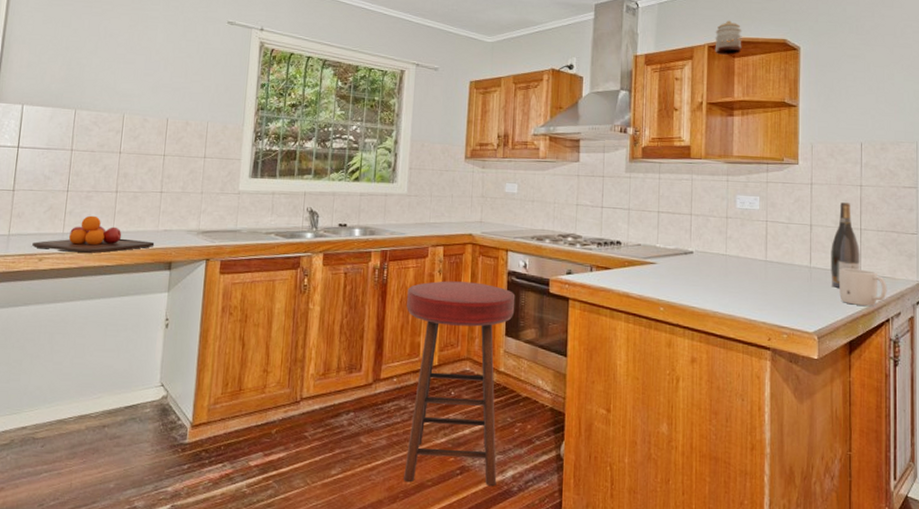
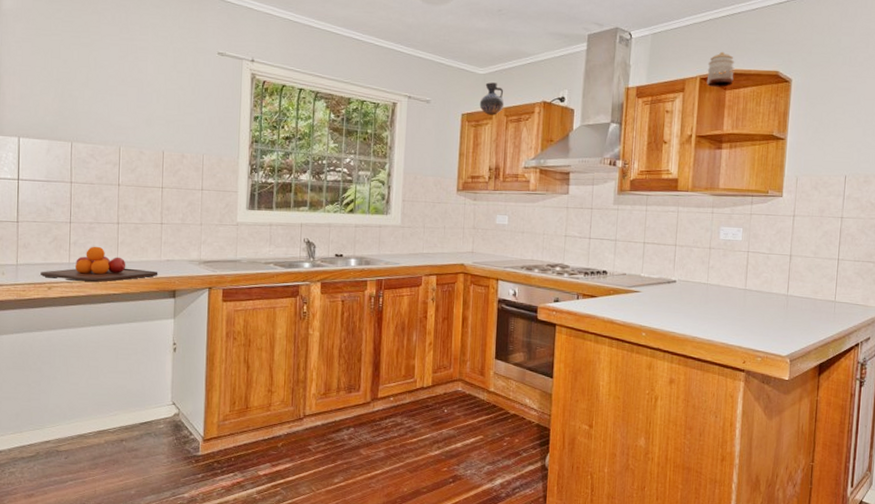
bar stool: present [404,281,516,486] -> none [401,308,505,492]
ceramic jug: none [487,50,513,83] -> present [479,82,505,115]
wine bottle: present [831,202,860,288] -> none [806,234,836,315]
mug: present [838,268,887,306] -> none [813,296,859,331]

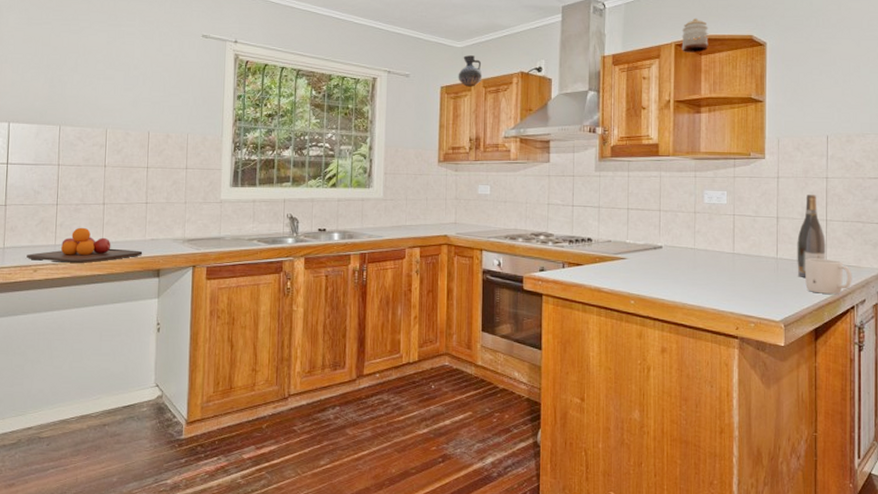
wine bottle: none [806,234,836,315] -> present [797,195,826,277]
mug: none [813,296,859,331] -> present [804,258,852,294]

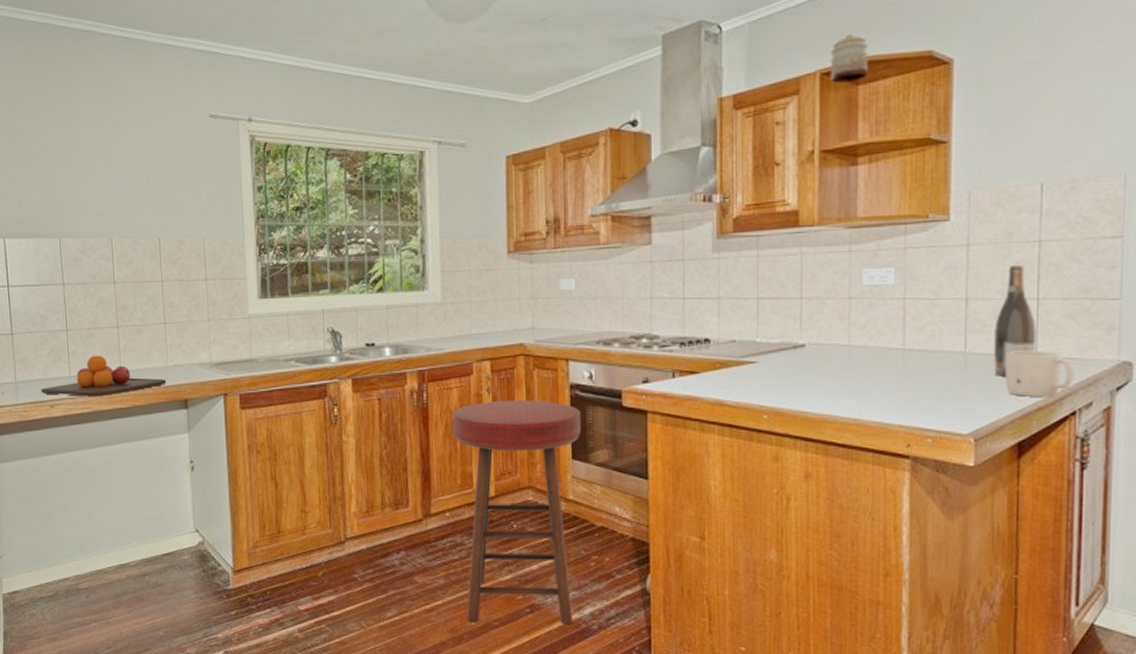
bar stool: none [386,280,491,472] -> present [453,400,582,624]
ceramic jug: present [458,55,483,87] -> none [527,112,559,154]

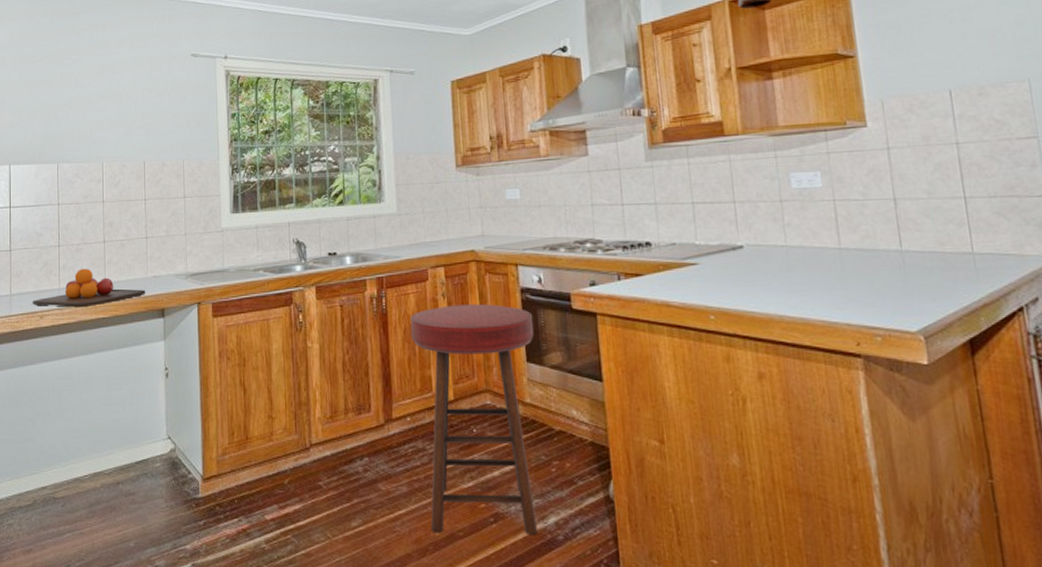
wine bottle: present [994,265,1036,376] -> none [926,166,972,274]
mug: present [1004,350,1074,397] -> none [940,247,1015,293]

